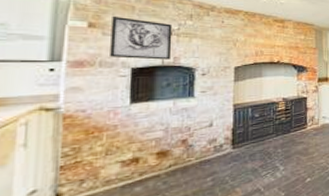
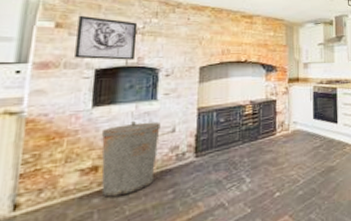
trash can: none [140,116,198,186] -> present [101,120,161,198]

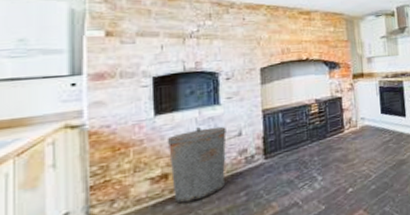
wall art: present [75,15,138,60] -> none [129,21,193,67]

